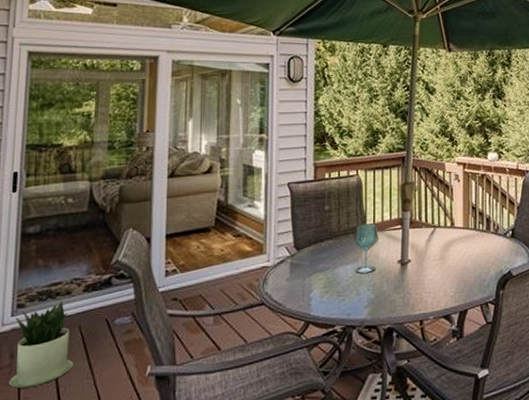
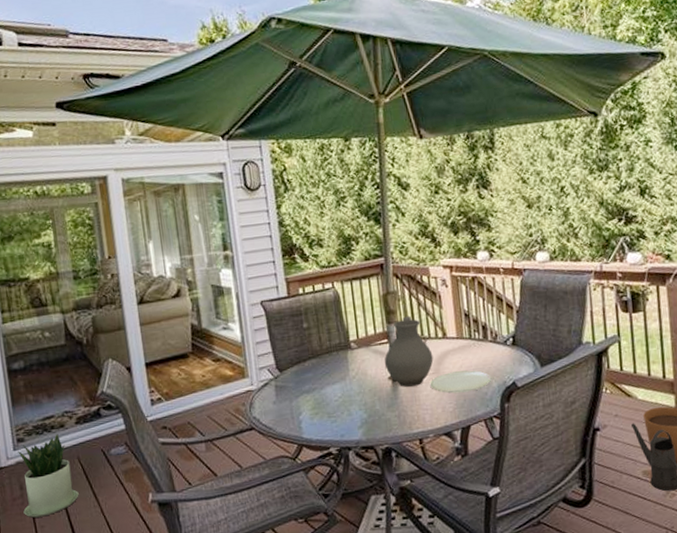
wine glass: present [353,223,379,274] -> none [337,339,366,393]
pitcher: none [396,205,440,271] -> present [384,315,434,387]
plate: none [435,258,491,279] -> present [430,370,492,394]

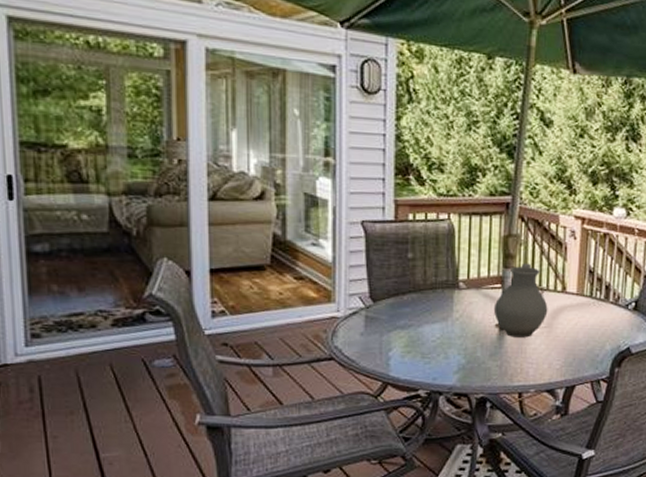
planter: present [18,434,79,518] -> none [31,334,107,426]
plate: present [430,370,492,394] -> none [539,328,606,351]

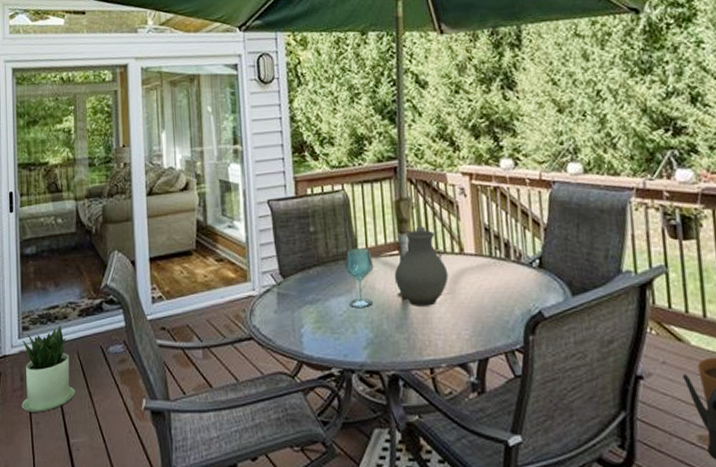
planter: none [31,334,107,426] -> present [21,325,75,413]
wine glass: none [442,278,474,335] -> present [344,248,374,308]

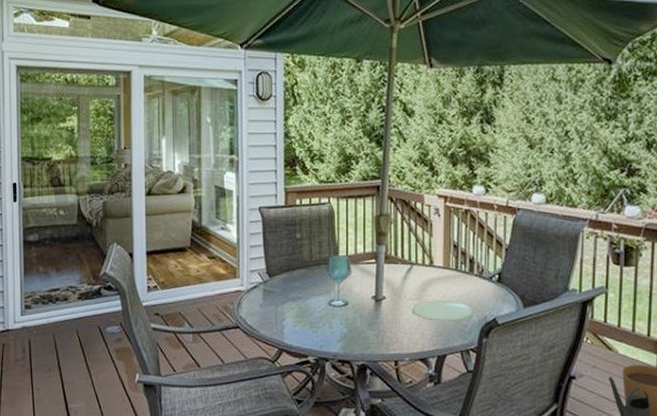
planter: present [21,325,75,413] -> none [23,306,74,381]
pitcher: present [394,226,449,306] -> none [369,239,418,309]
plate: none [444,293,515,318] -> present [411,300,473,322]

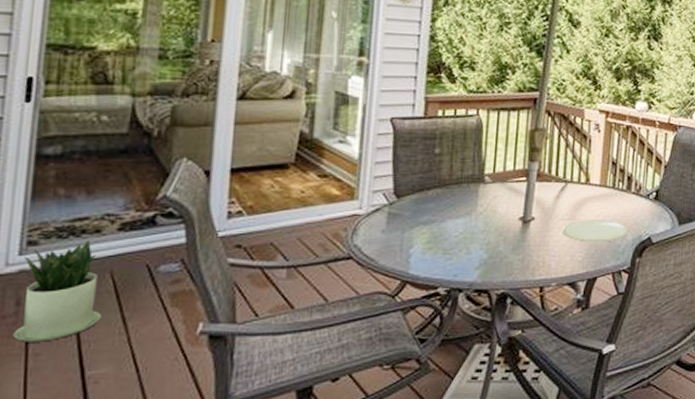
planter: none [23,306,74,381] -> present [13,240,101,343]
wine glass: present [326,255,352,307] -> none [467,172,499,230]

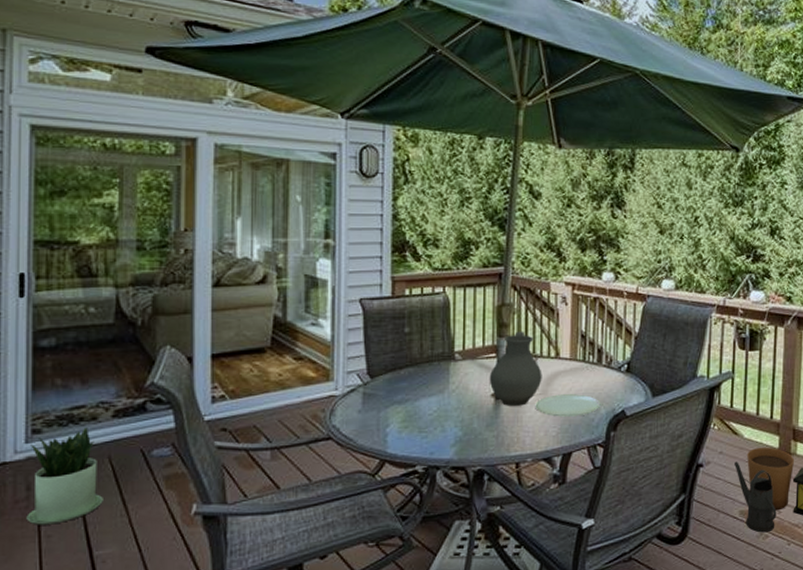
pitcher: none [517,156,572,230] -> present [489,331,542,406]

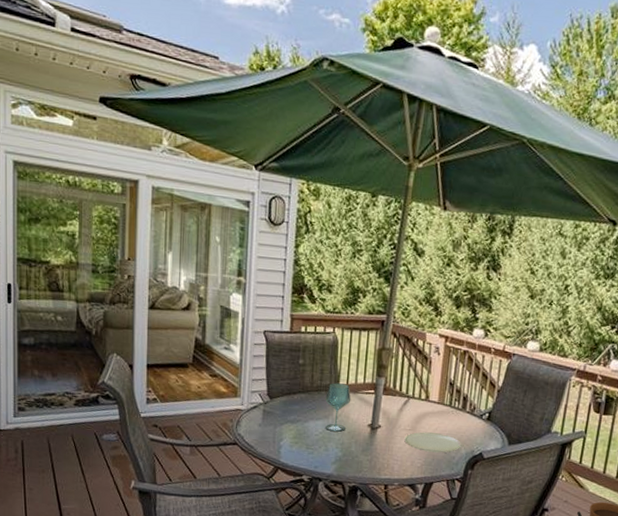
planter: present [26,427,103,525] -> none [15,410,68,481]
wine glass: none [438,350,470,407] -> present [325,383,351,432]
pitcher: present [489,331,542,406] -> none [367,373,413,438]

